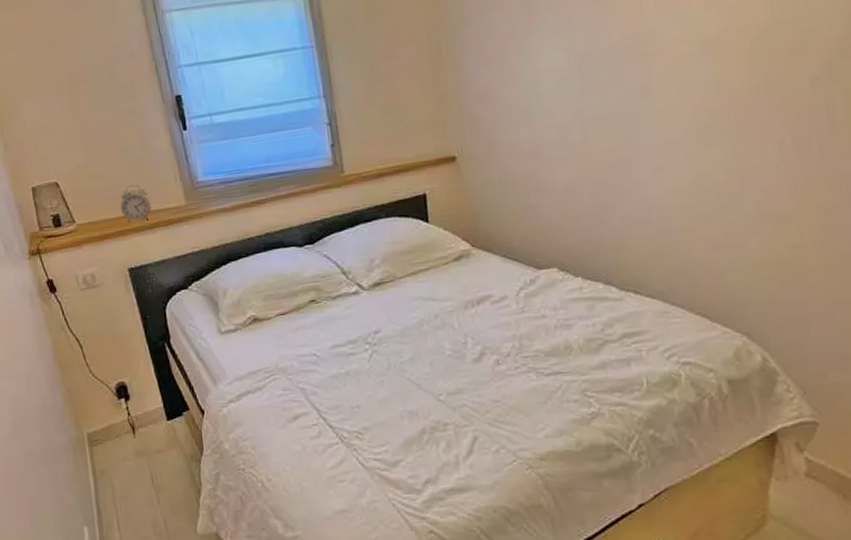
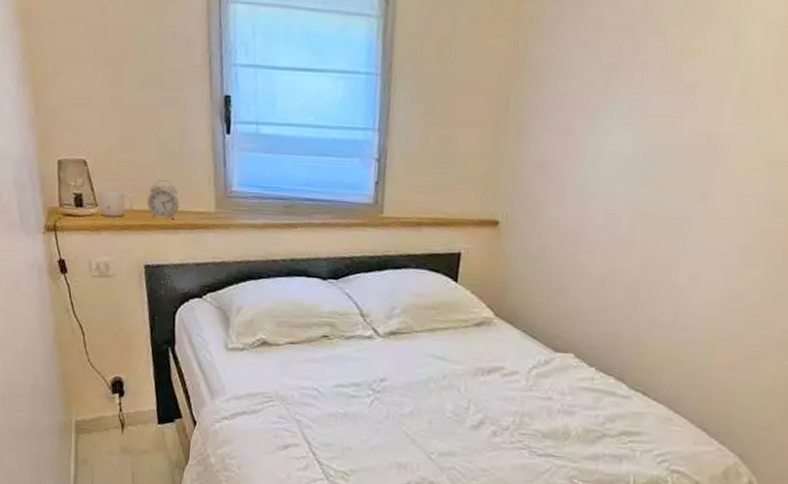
mug: none [72,202,109,231] -> present [96,188,134,217]

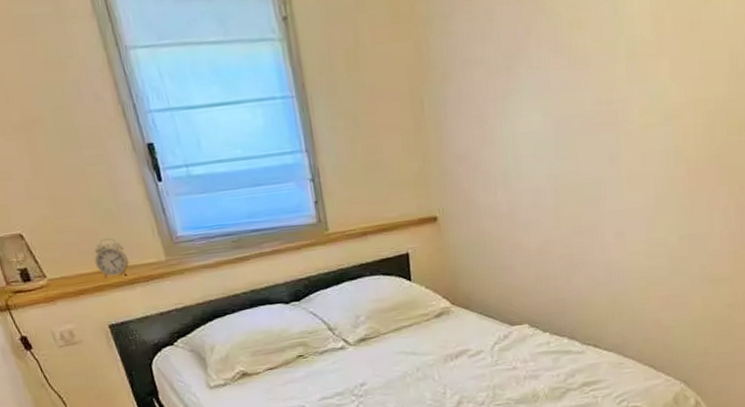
mug: present [96,188,134,217] -> none [41,256,83,286]

